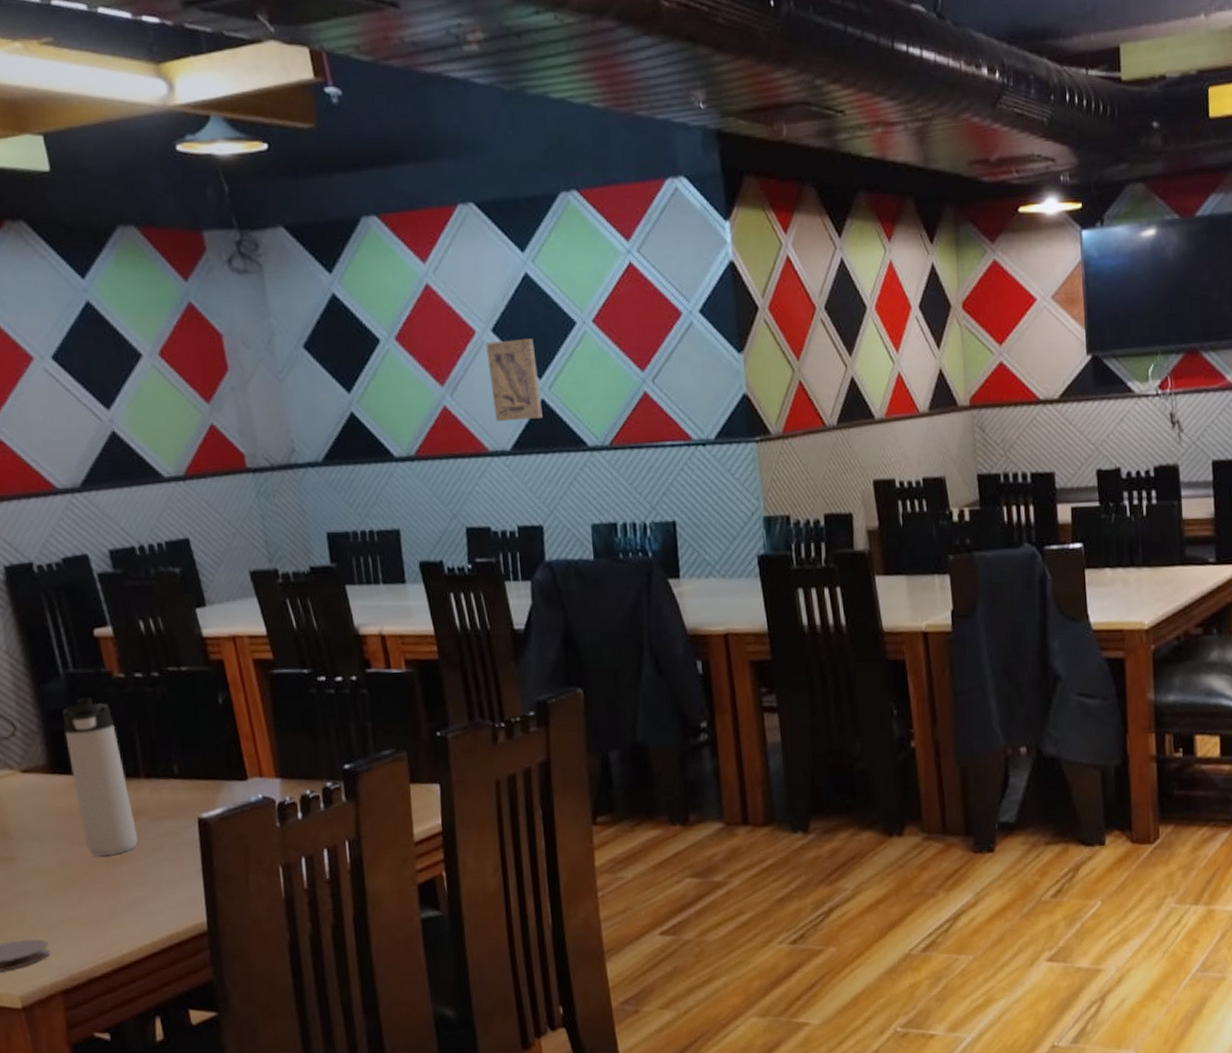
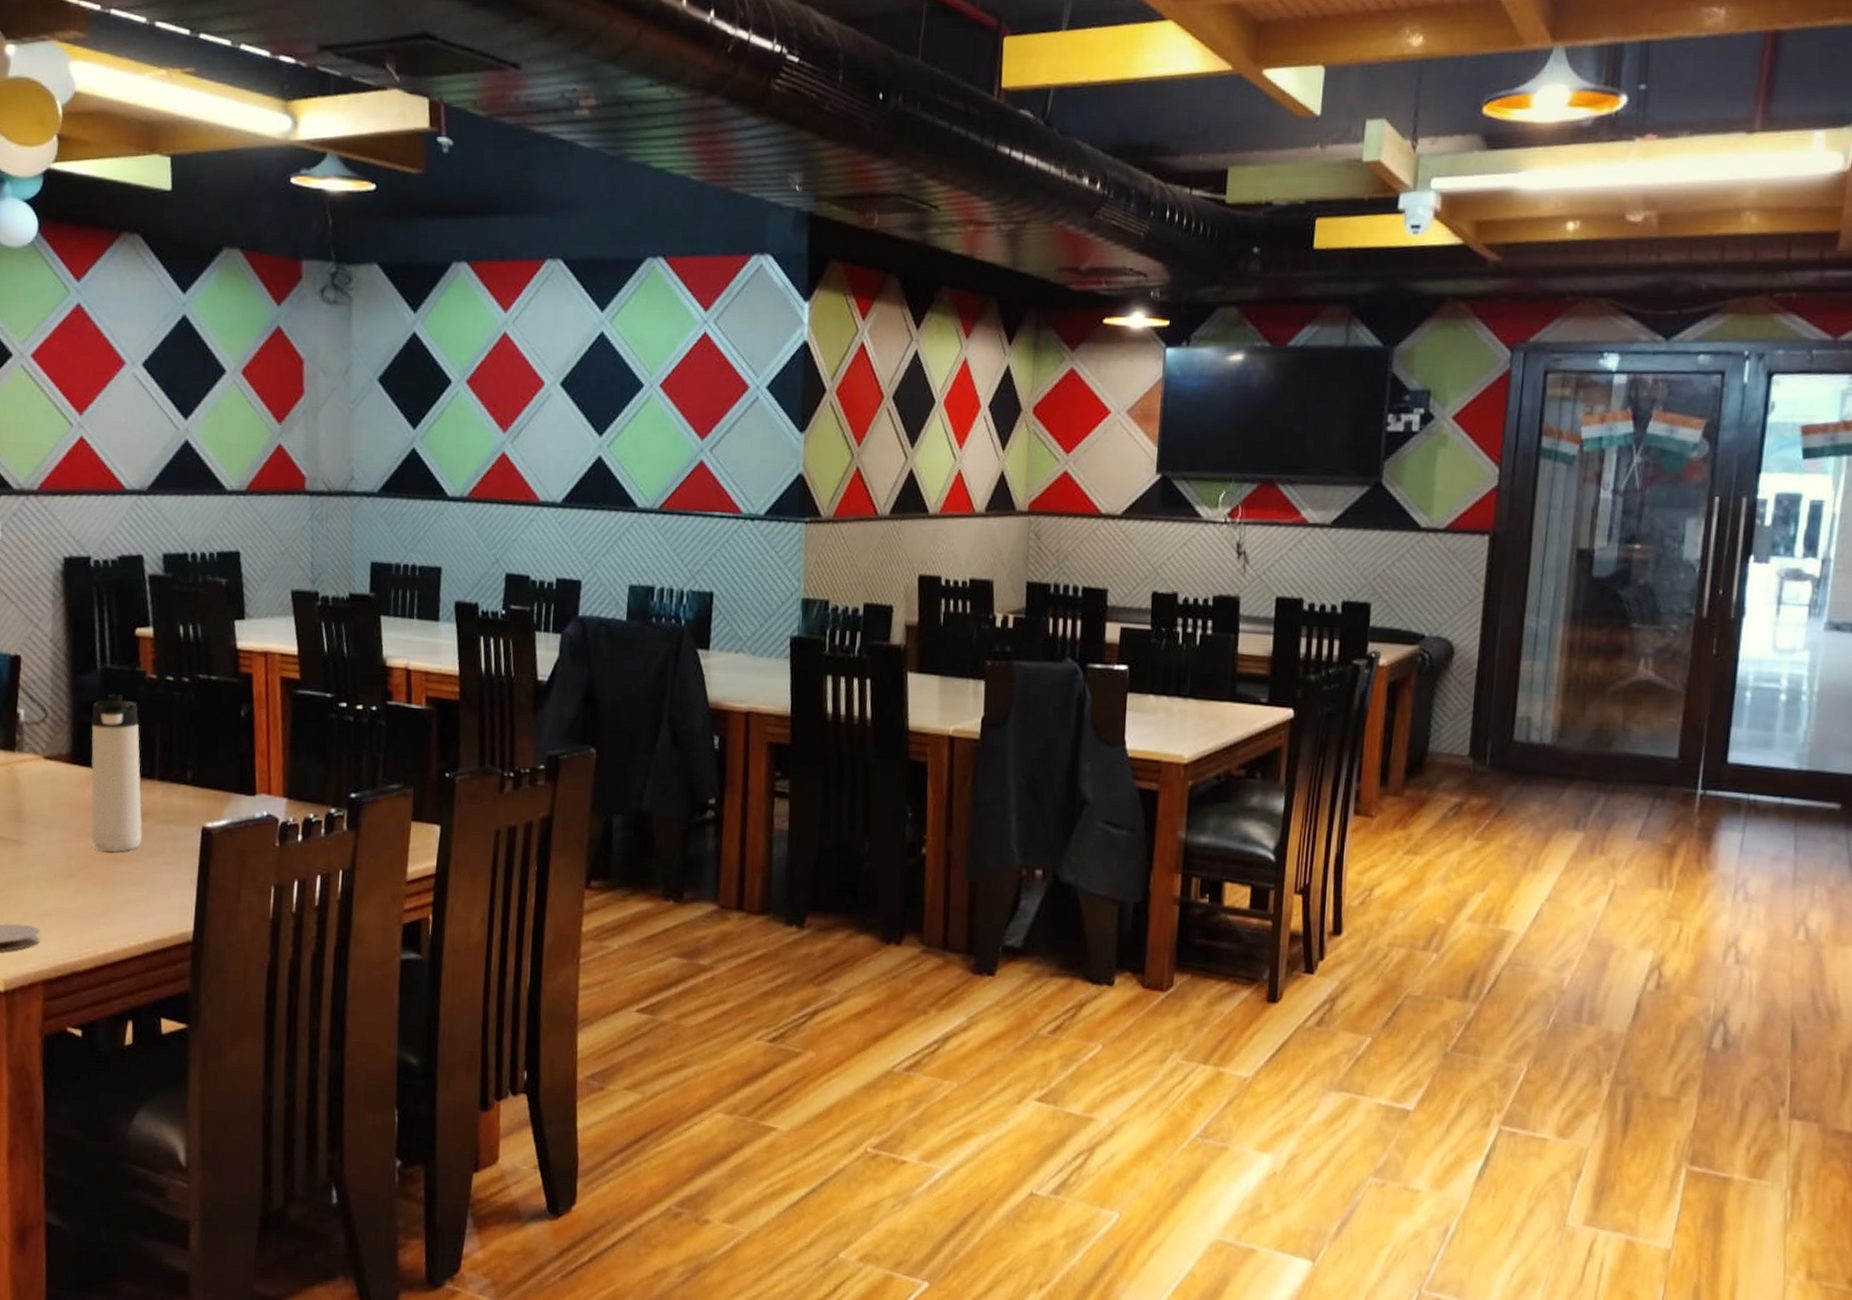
wall art: present [486,338,543,422] -> none [550,395,600,475]

